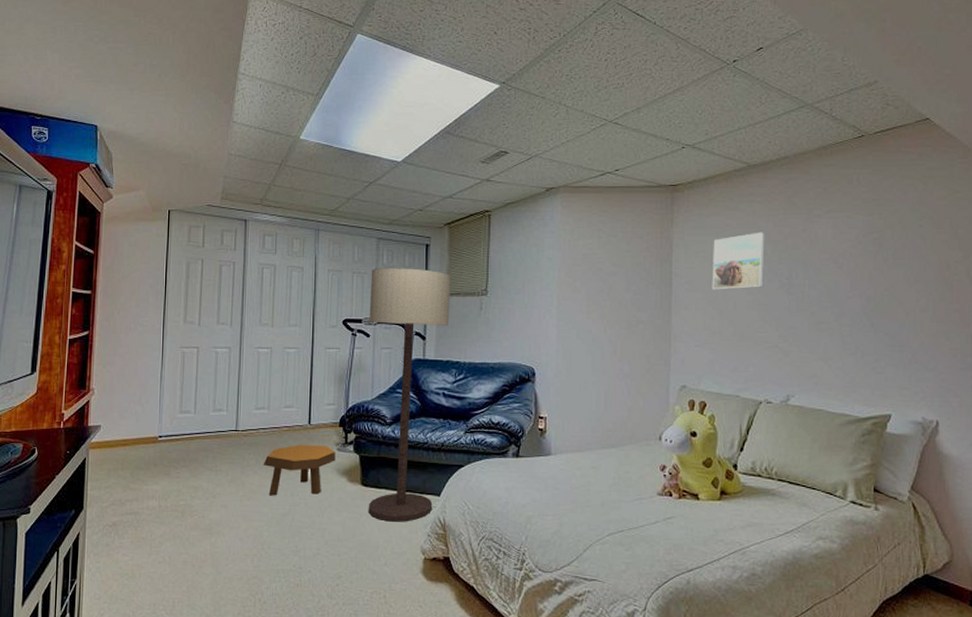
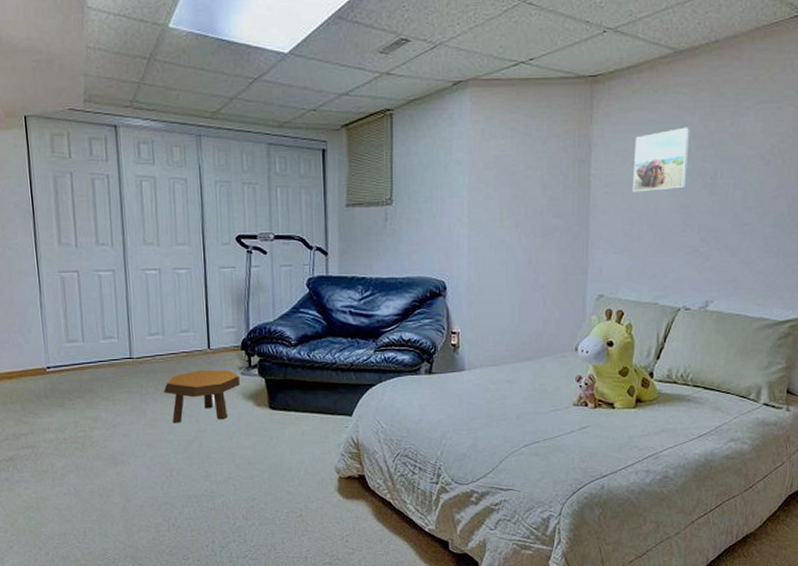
floor lamp: present [368,268,451,522] -> none [263,176,352,444]

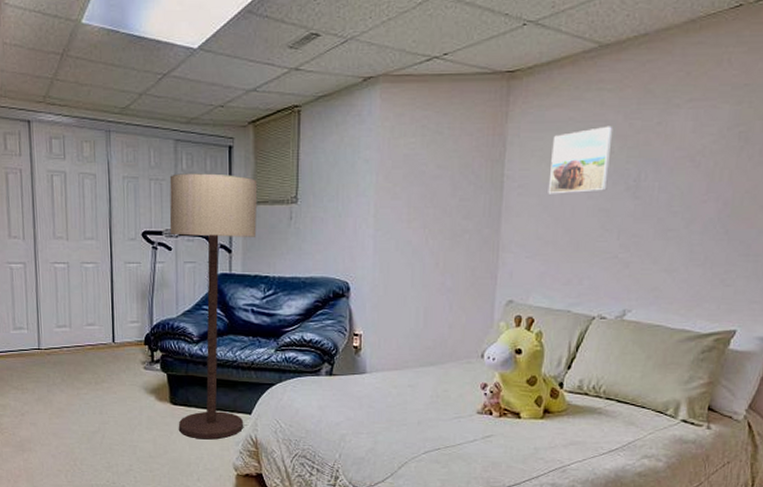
footstool: present [163,369,240,423] -> none [69,362,142,414]
floor lamp: none [263,176,352,444] -> present [169,173,258,440]

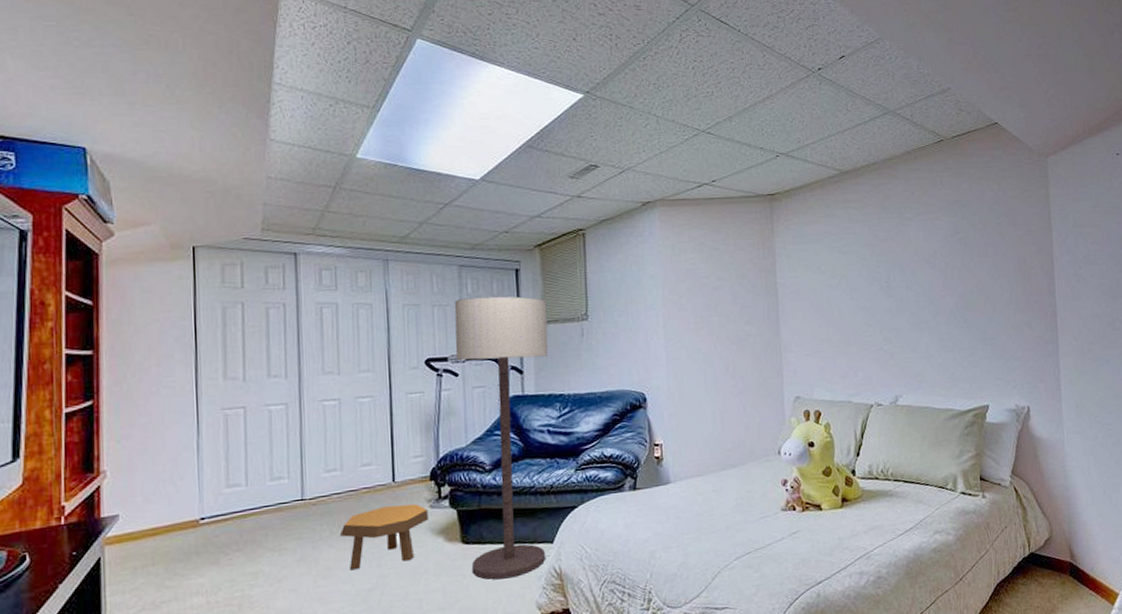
footstool: none [69,362,142,414] -> present [339,504,428,571]
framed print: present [548,126,613,194] -> none [814,237,865,298]

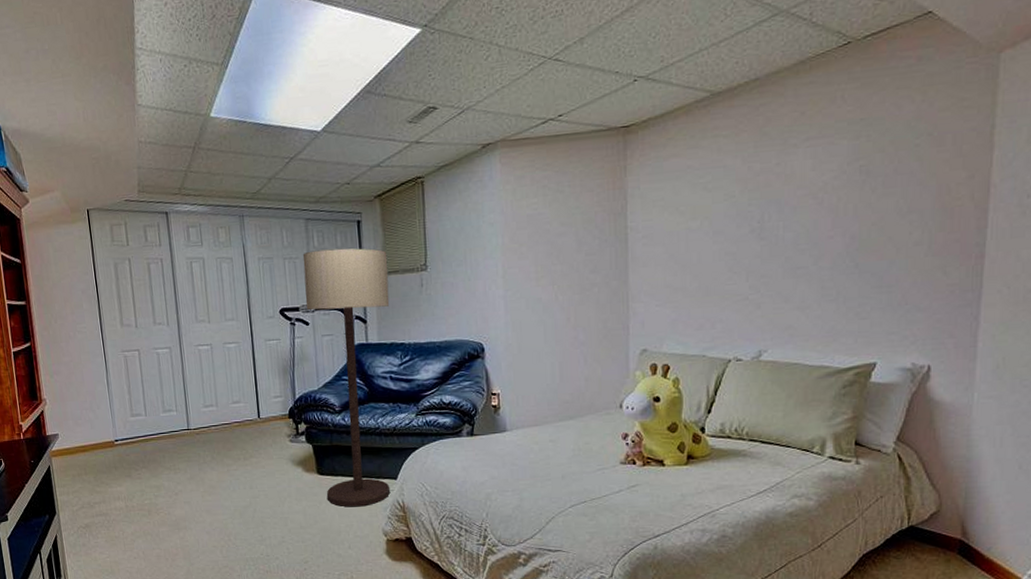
footstool: present [339,504,428,571] -> none [218,438,289,490]

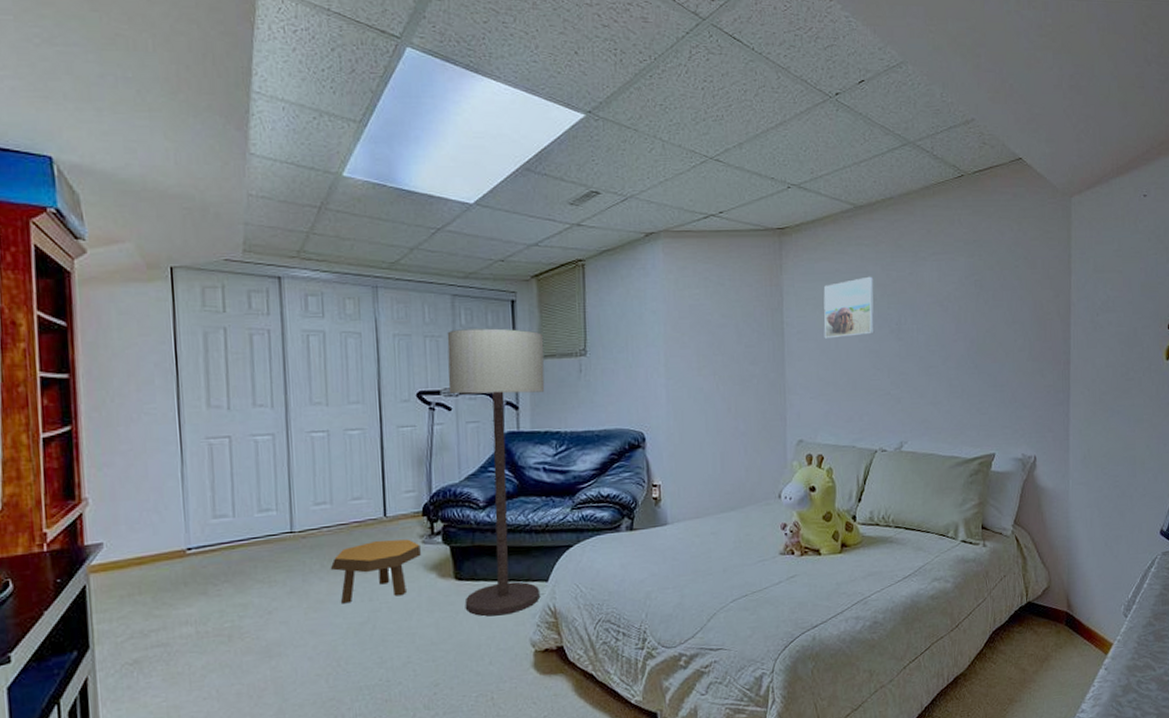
footstool: none [218,438,289,490] -> present [330,539,421,604]
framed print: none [672,170,733,242] -> present [823,276,875,339]

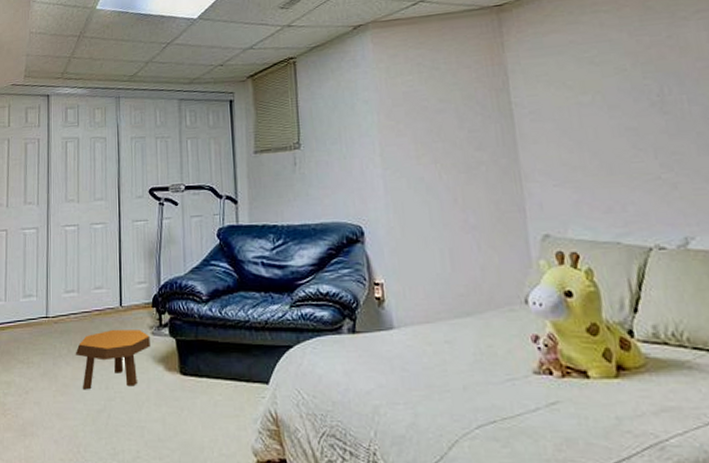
floor lamp: present [447,328,545,617] -> none [174,127,262,417]
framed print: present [823,276,875,339] -> none [556,44,629,118]

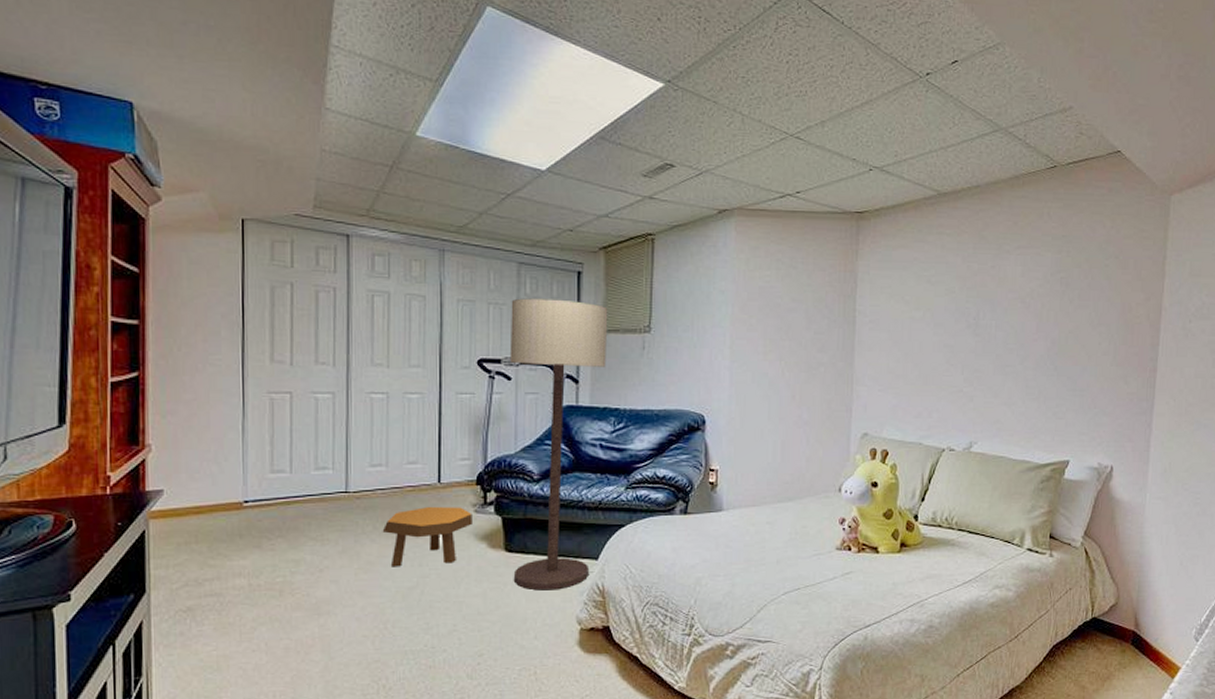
floor lamp: none [174,127,262,417] -> present [509,298,608,591]

